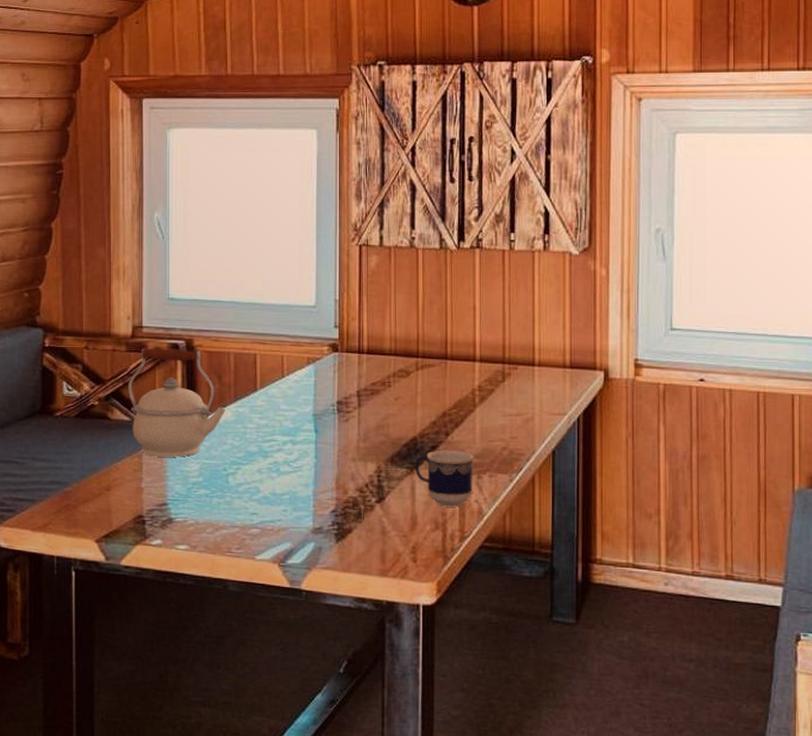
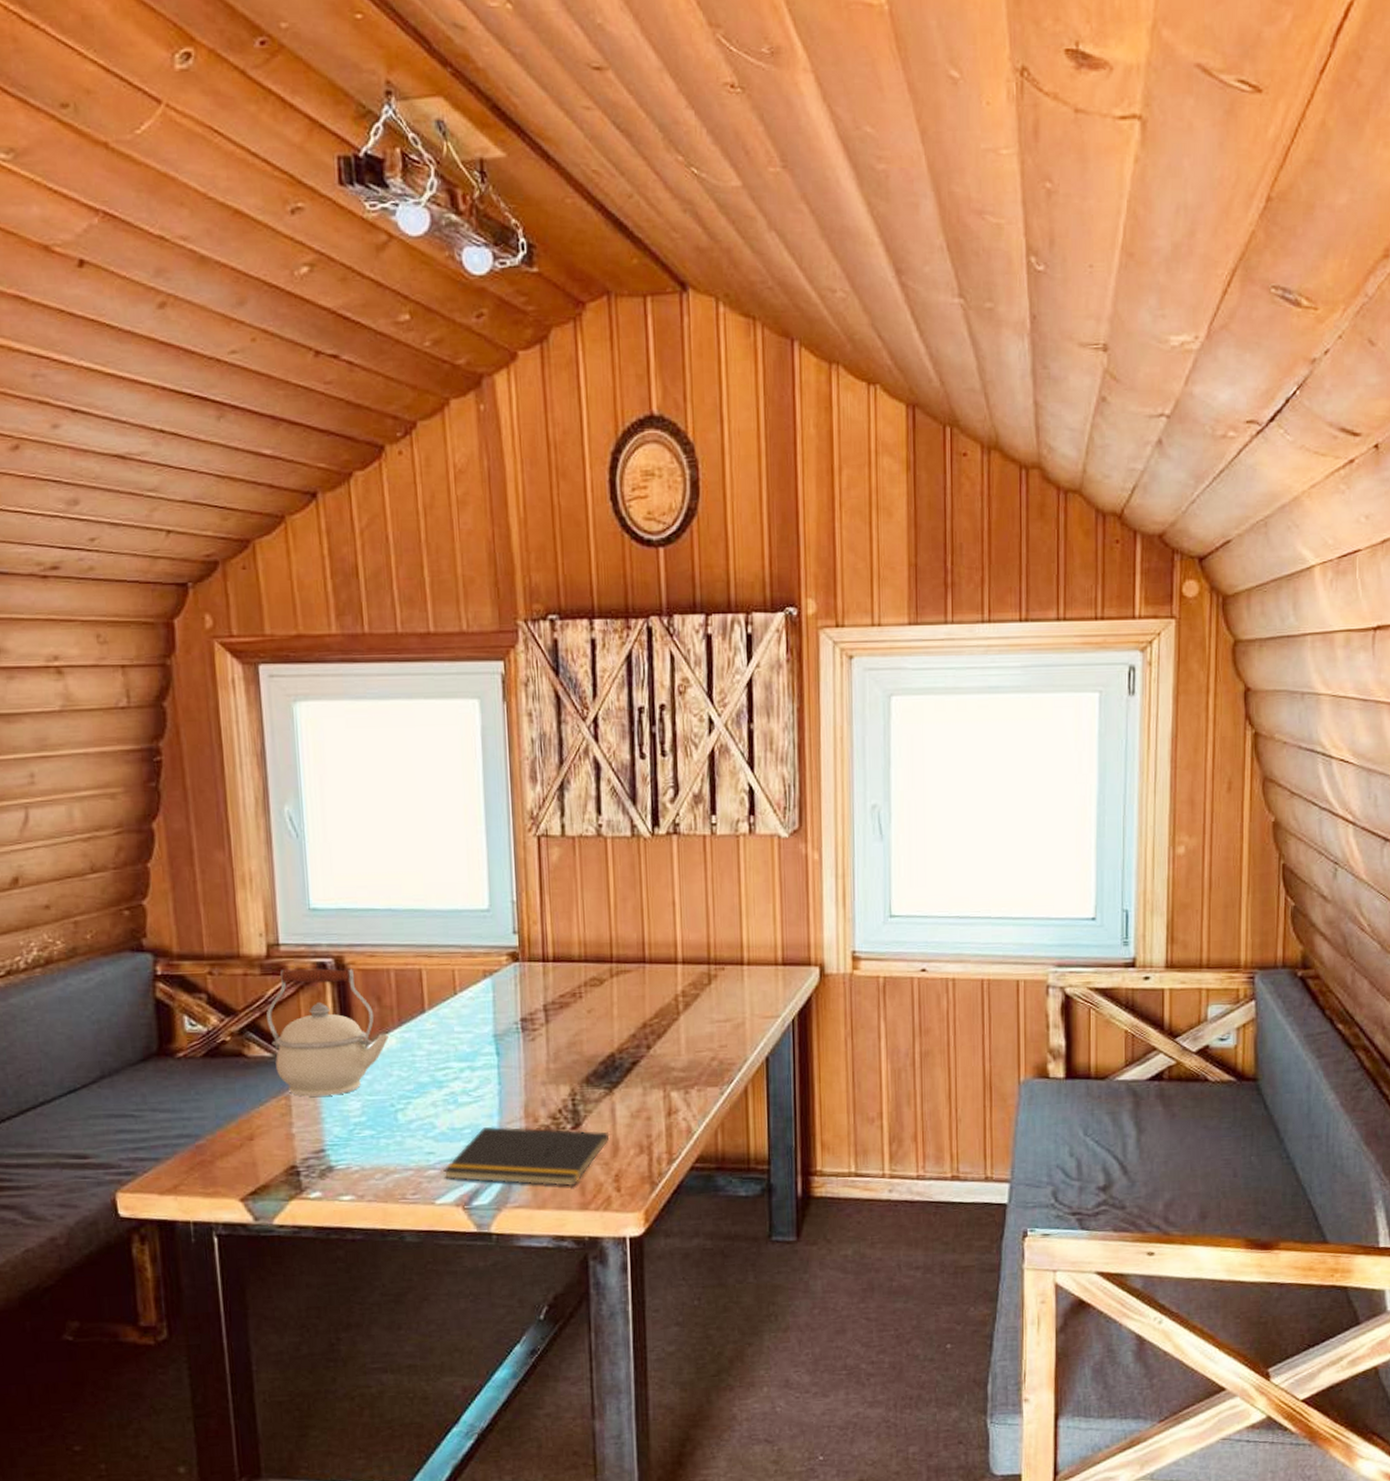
notepad: none [264,494,409,554] -> present [443,1126,610,1187]
cup: present [414,449,474,507] -> none [613,1064,680,1128]

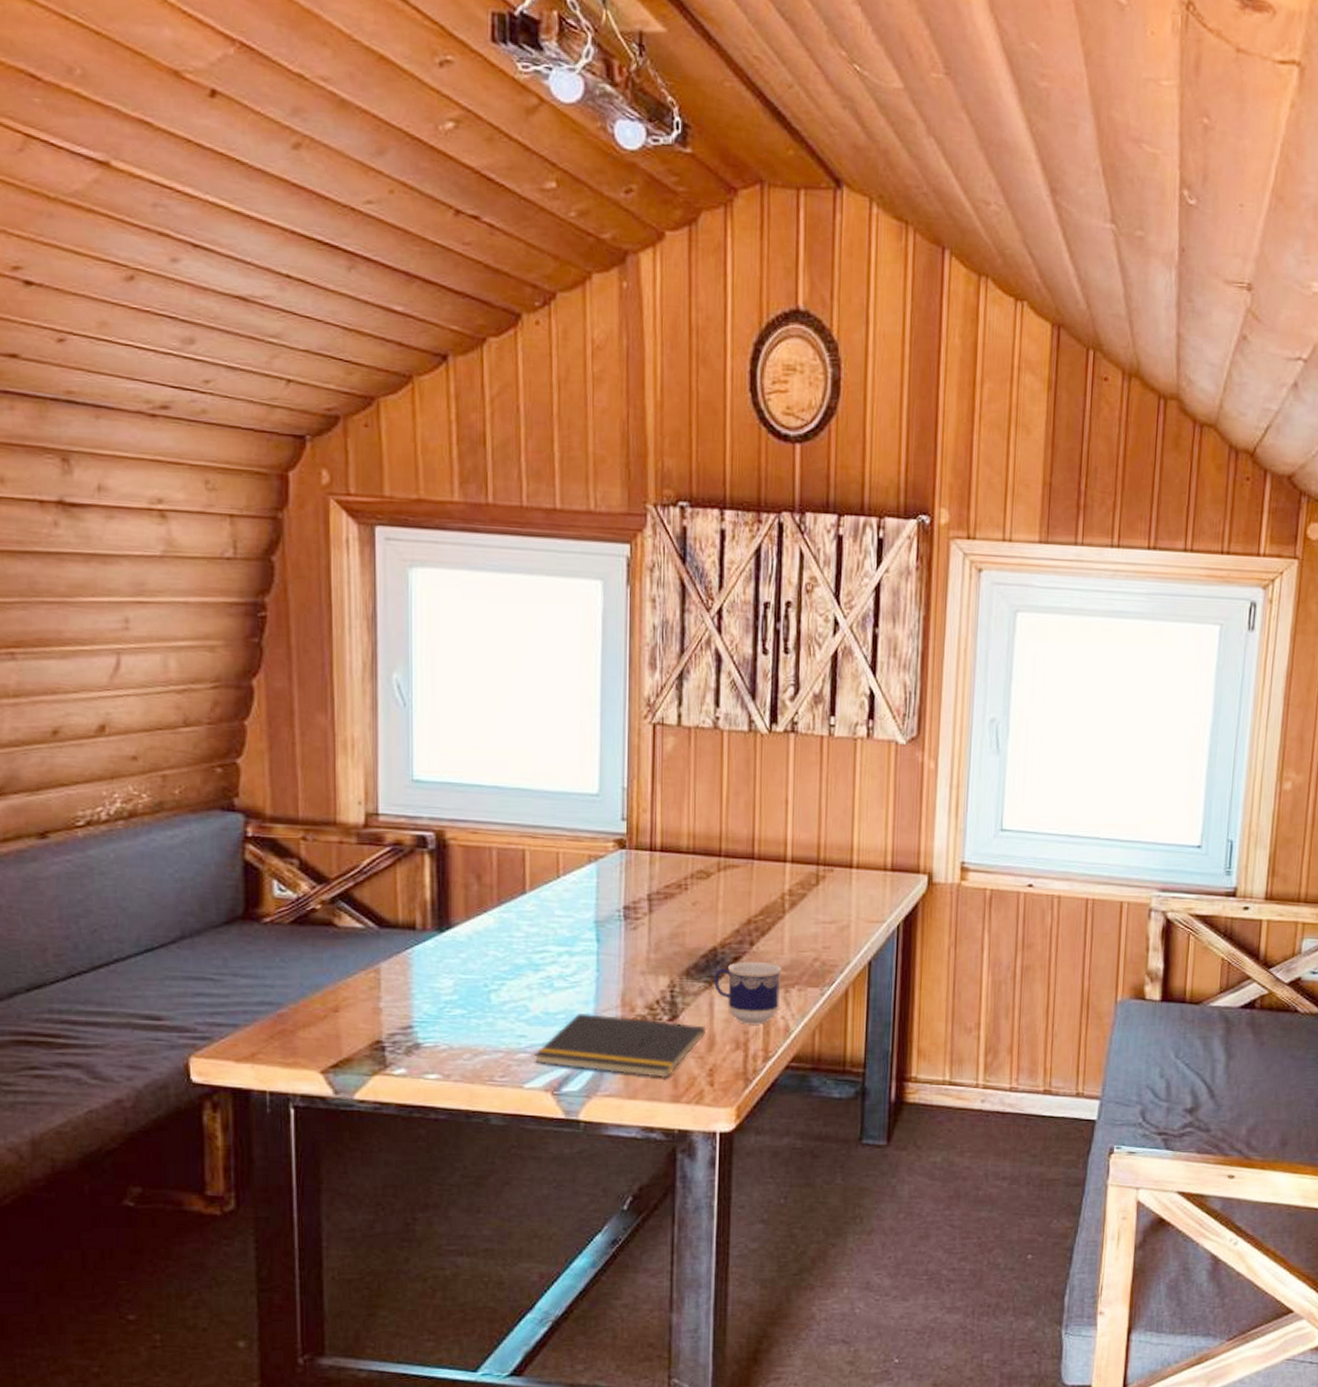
kettle: present [267,968,390,1097] -> none [361,839,488,972]
cup: none [613,1064,680,1128] -> present [713,961,782,1025]

